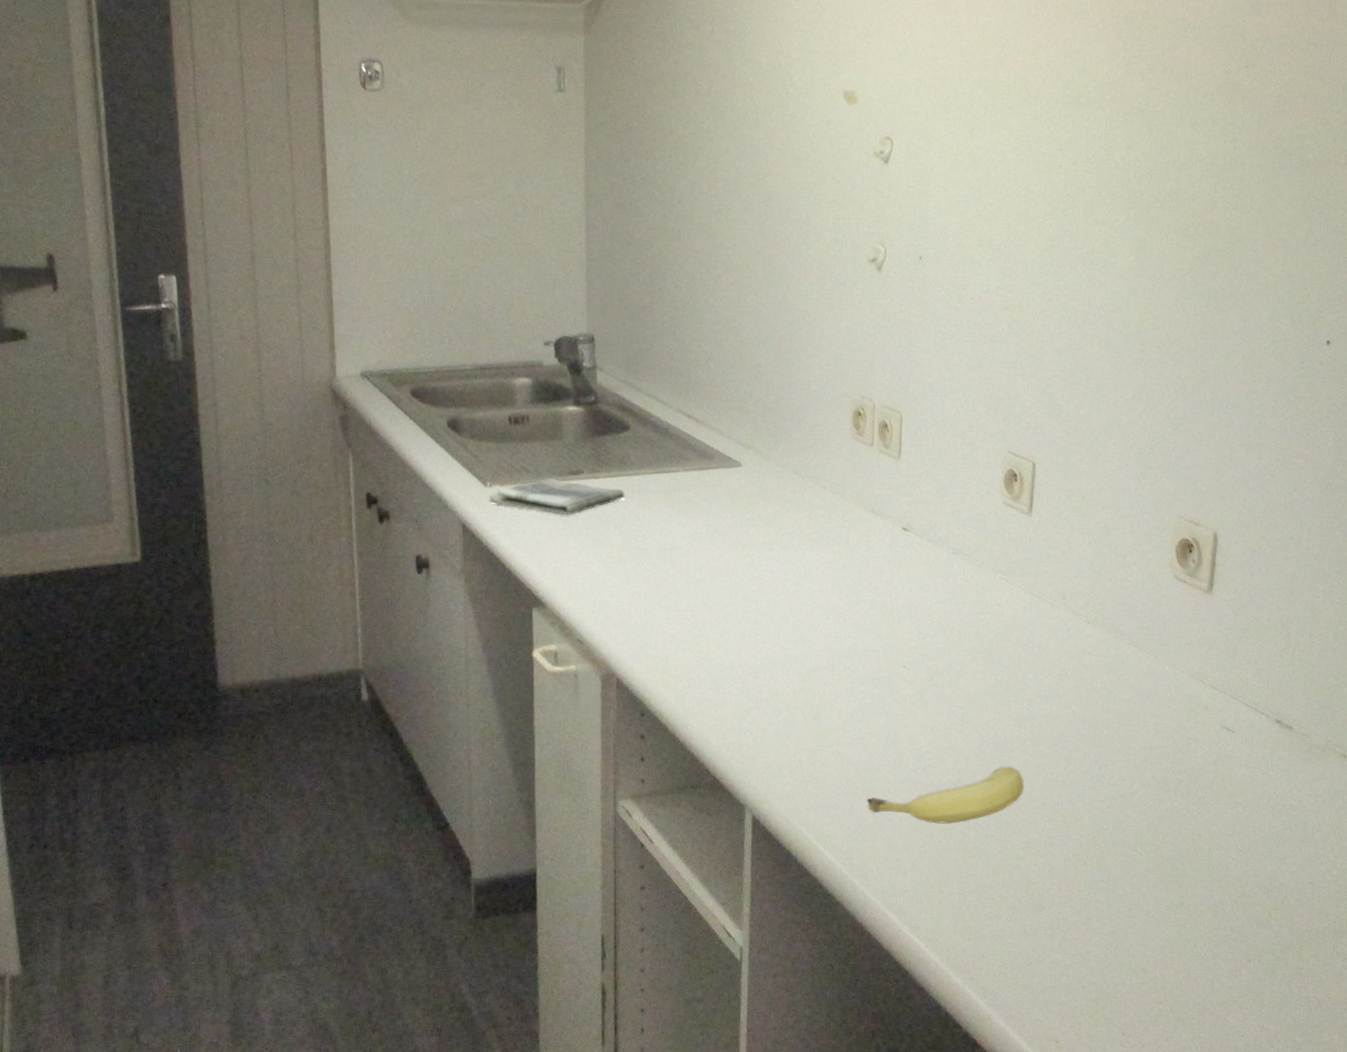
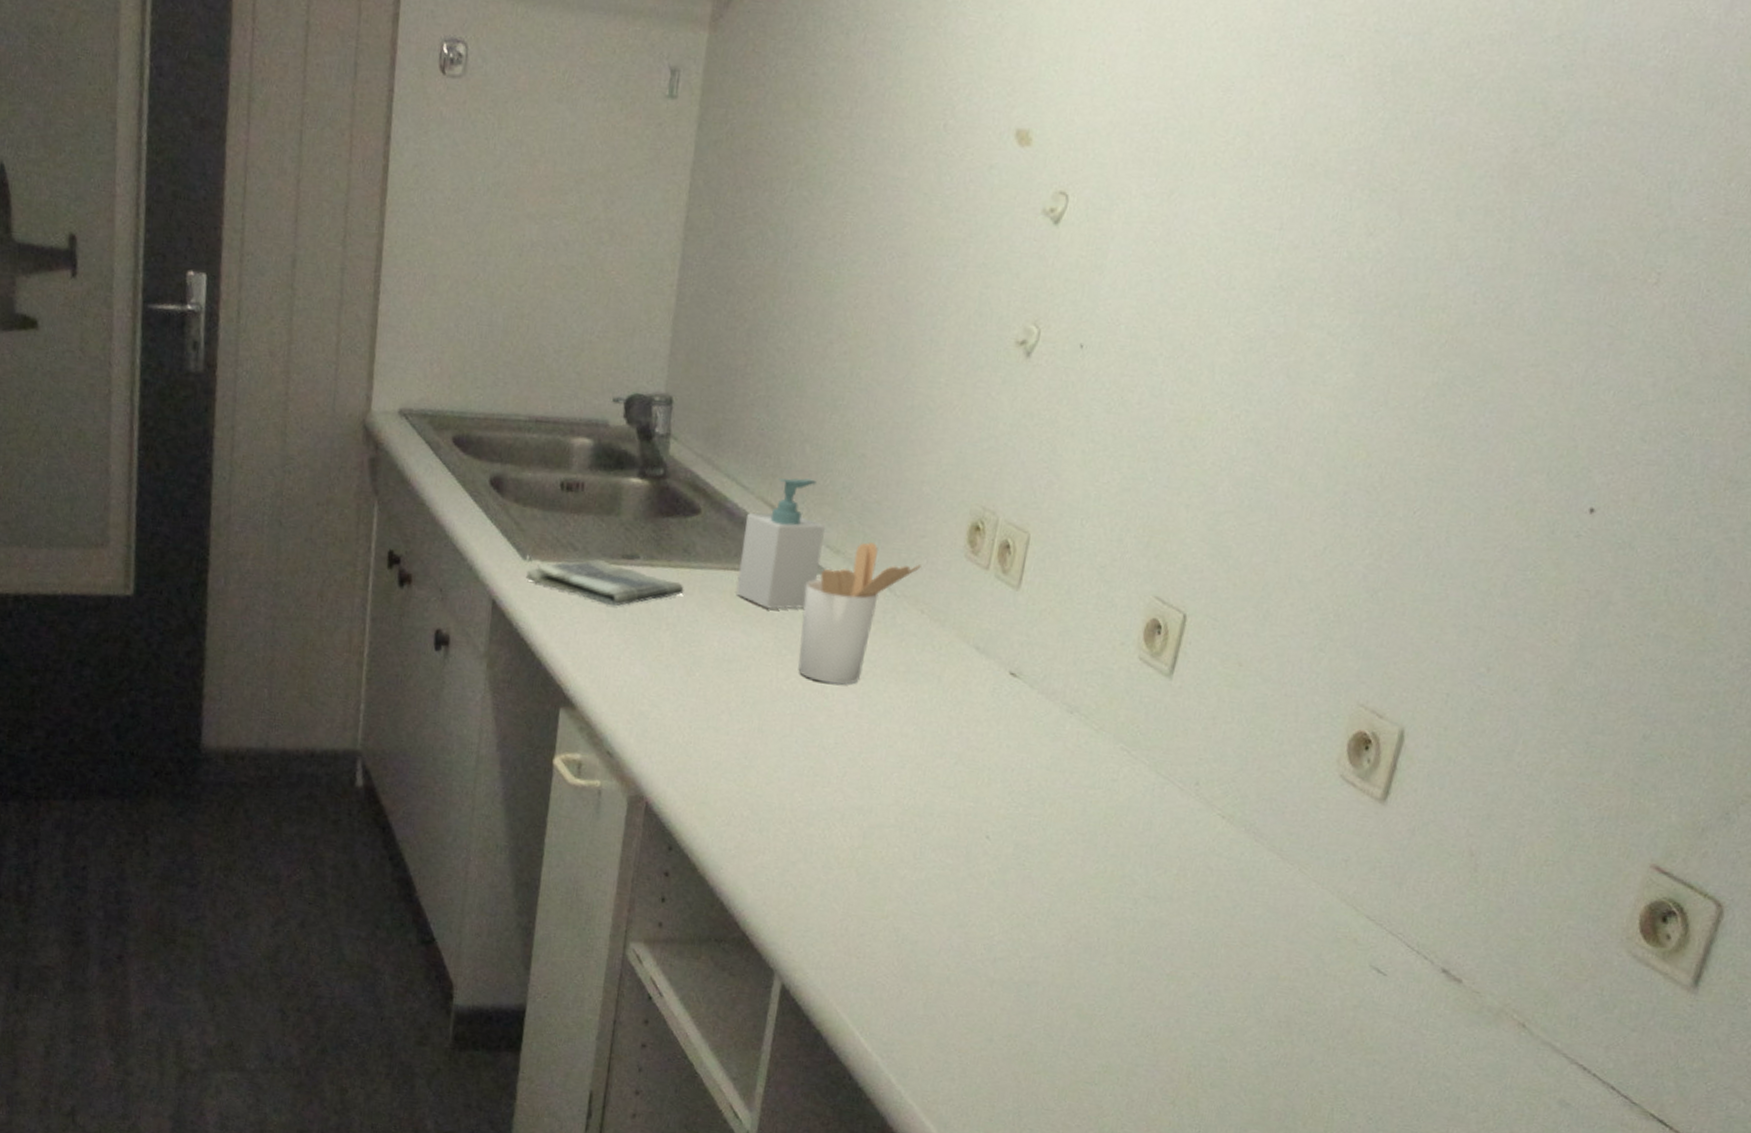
soap bottle: none [668,390,736,501] -> present [735,478,826,609]
utensil holder: none [725,436,818,556] -> present [798,542,921,685]
fruit: present [866,766,1024,825] -> none [919,972,1113,1031]

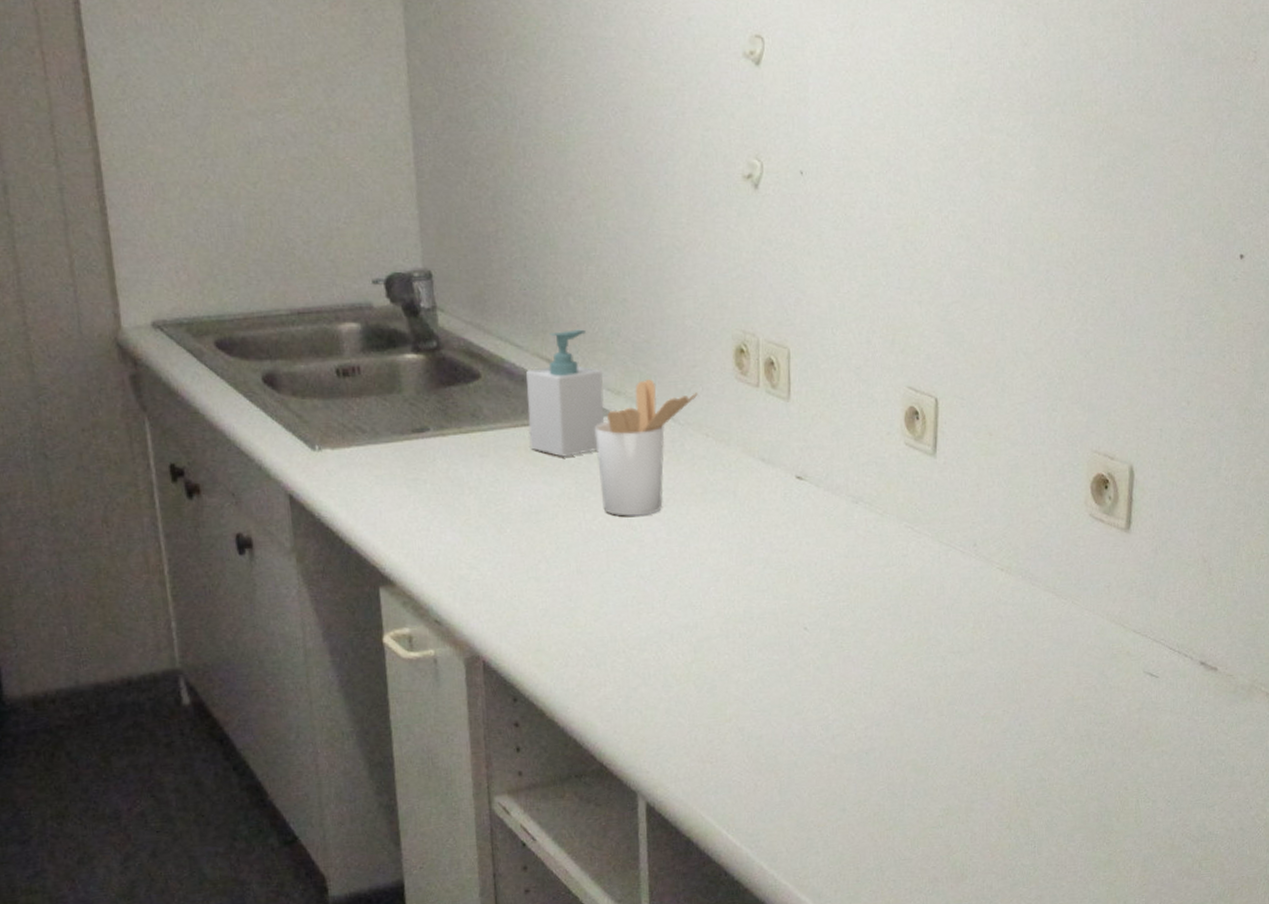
dish towel: present [526,559,685,606] -> none [319,437,480,480]

